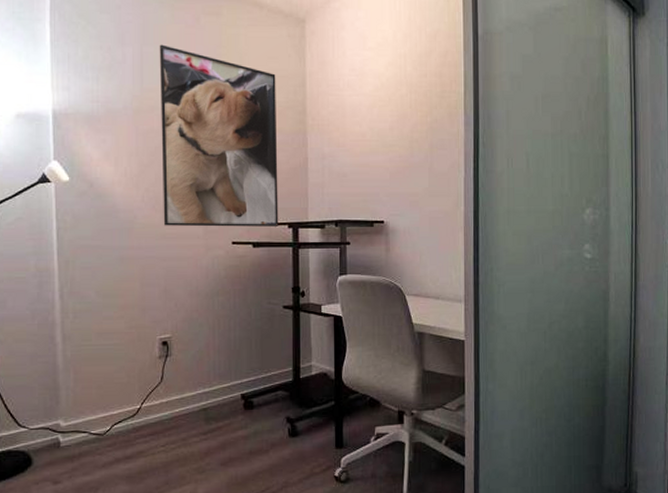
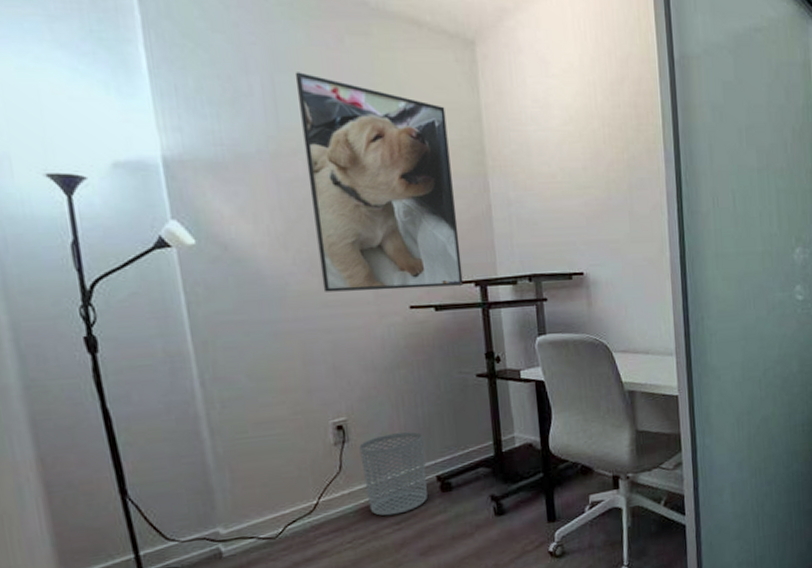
waste bin: none [179,352,234,426] -> present [359,431,428,516]

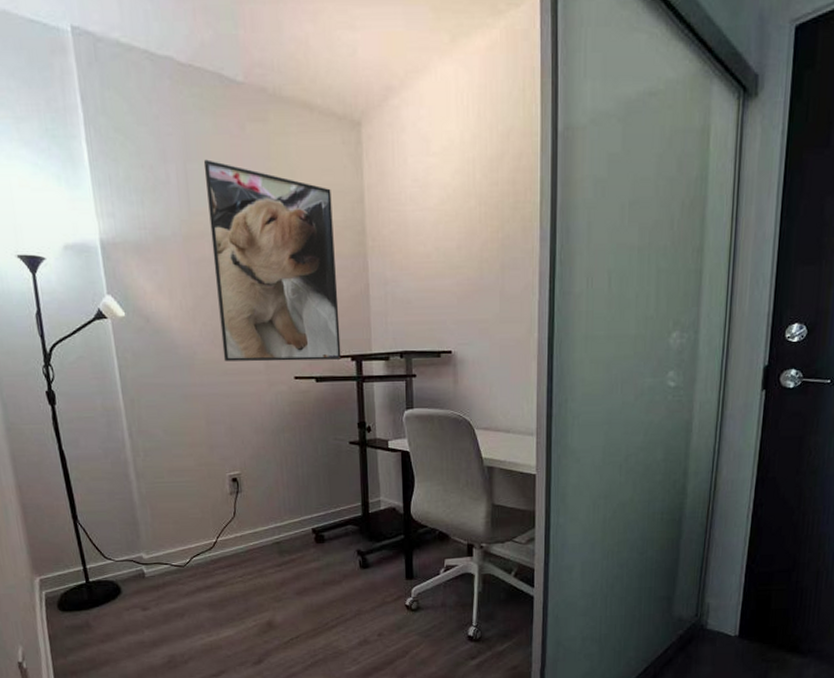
waste bin: present [359,431,428,516] -> none [250,488,304,558]

